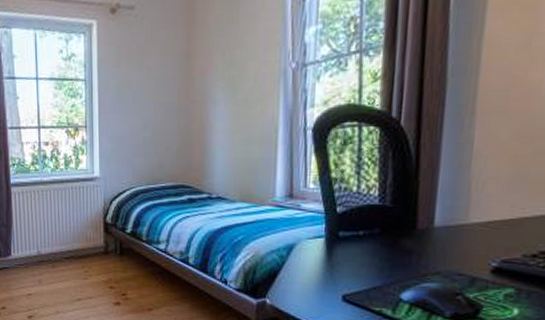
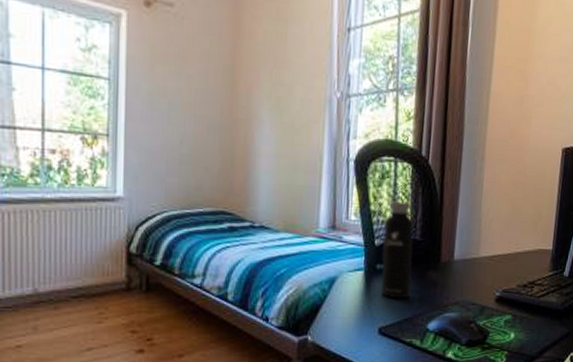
water bottle: none [344,158,383,267] -> present [381,192,414,299]

